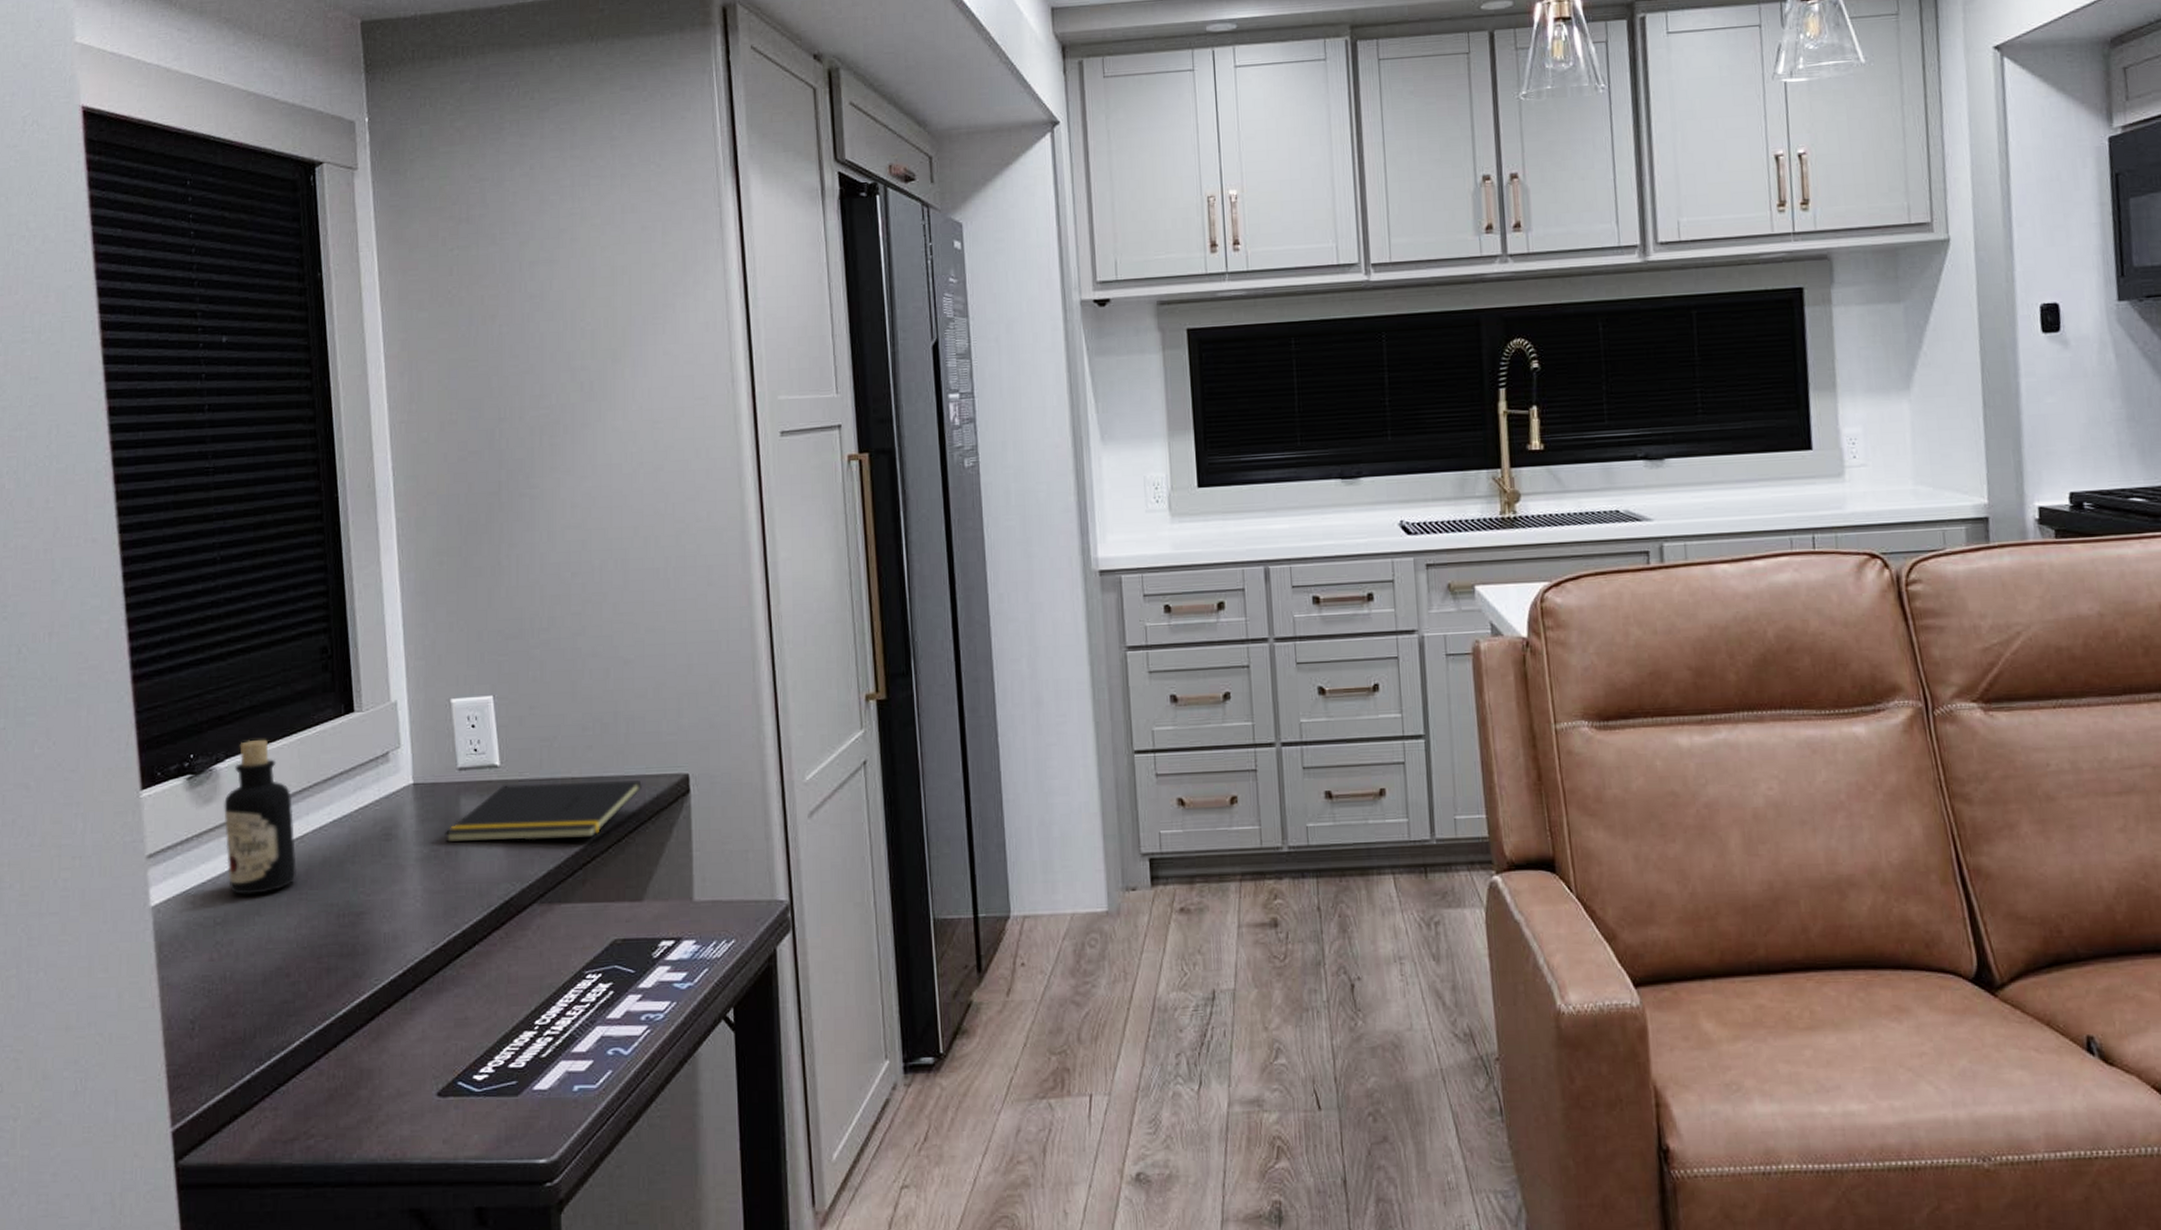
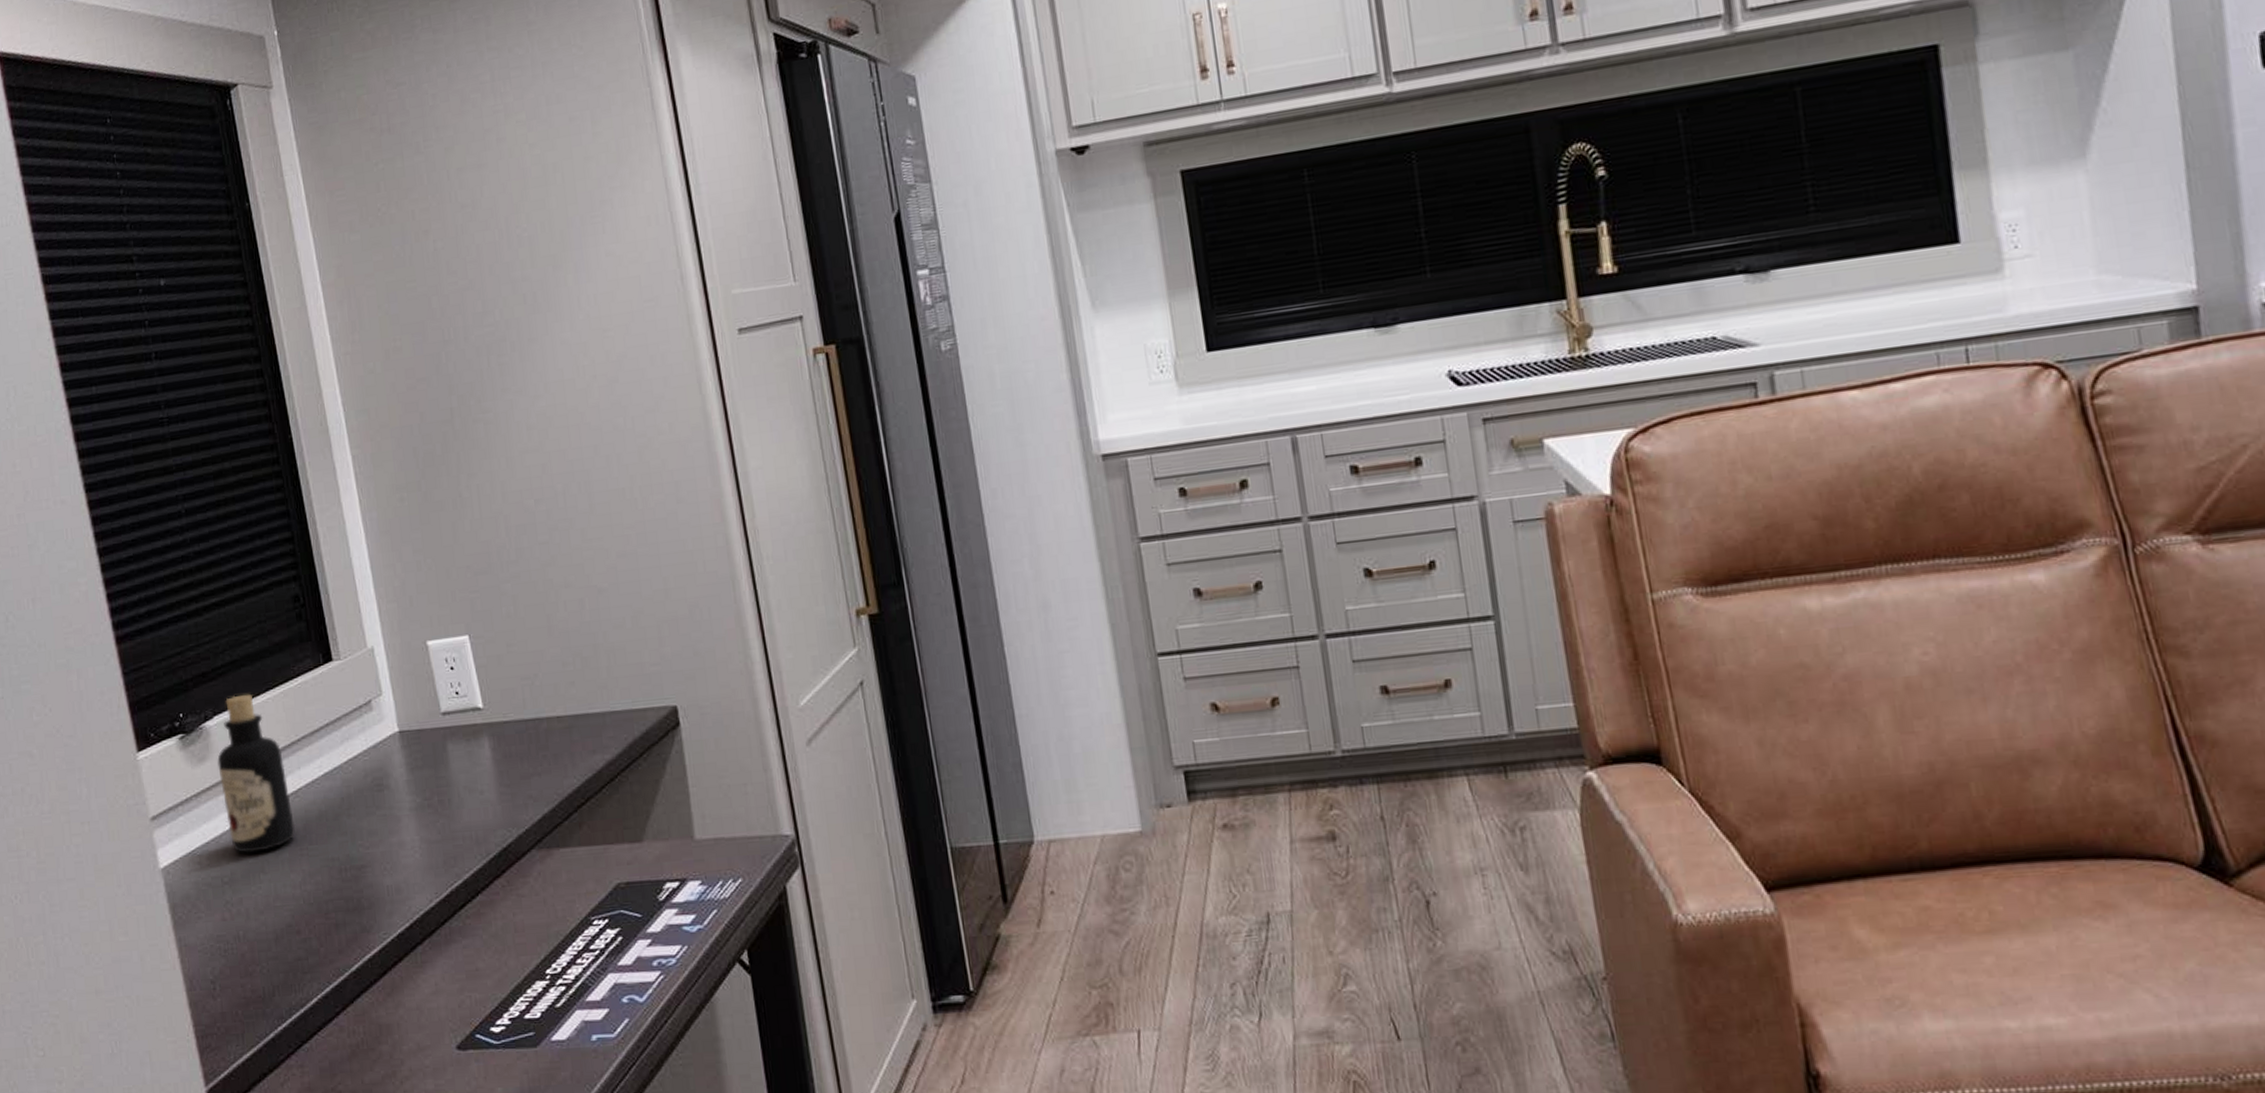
notepad: present [445,780,642,843] -> none [435,715,630,791]

